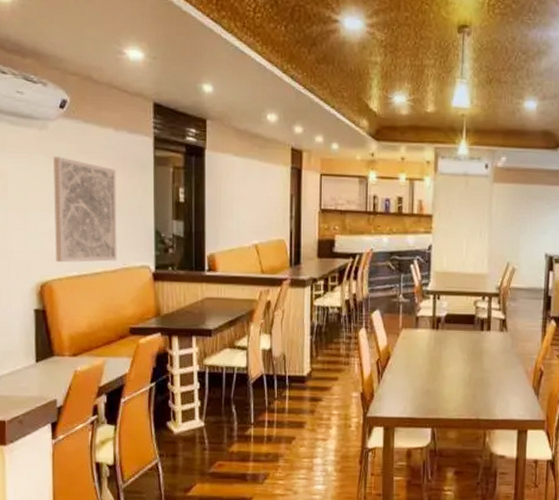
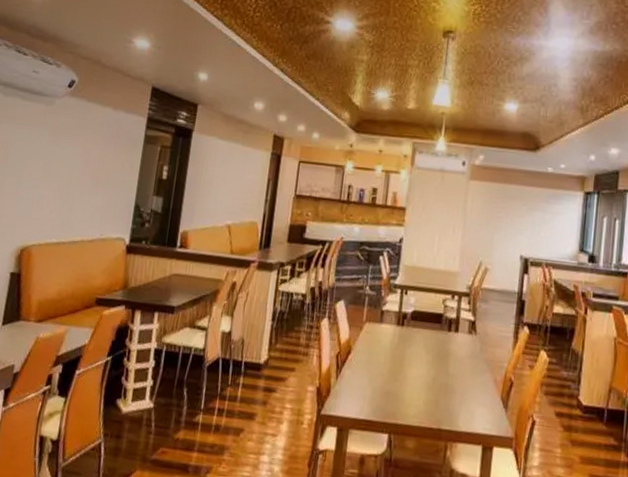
wall art: present [53,156,117,263] -> none [39,130,109,231]

